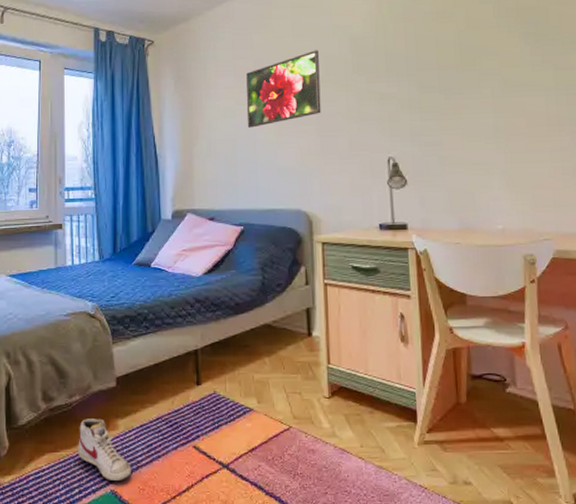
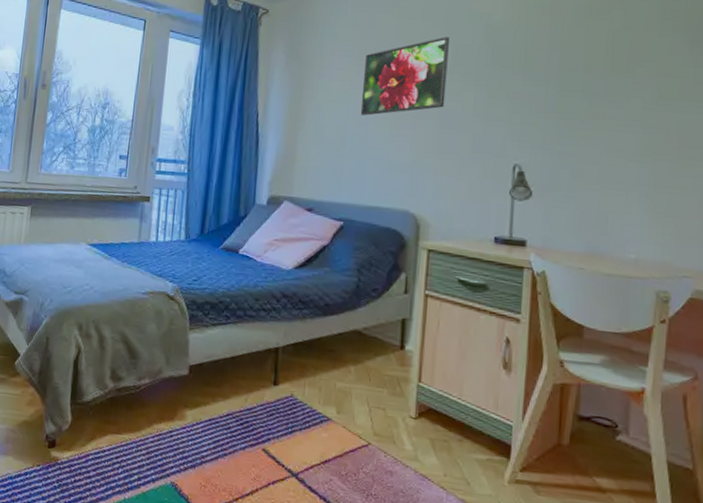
shoe: present [78,419,131,481] -> none [141,404,195,474]

